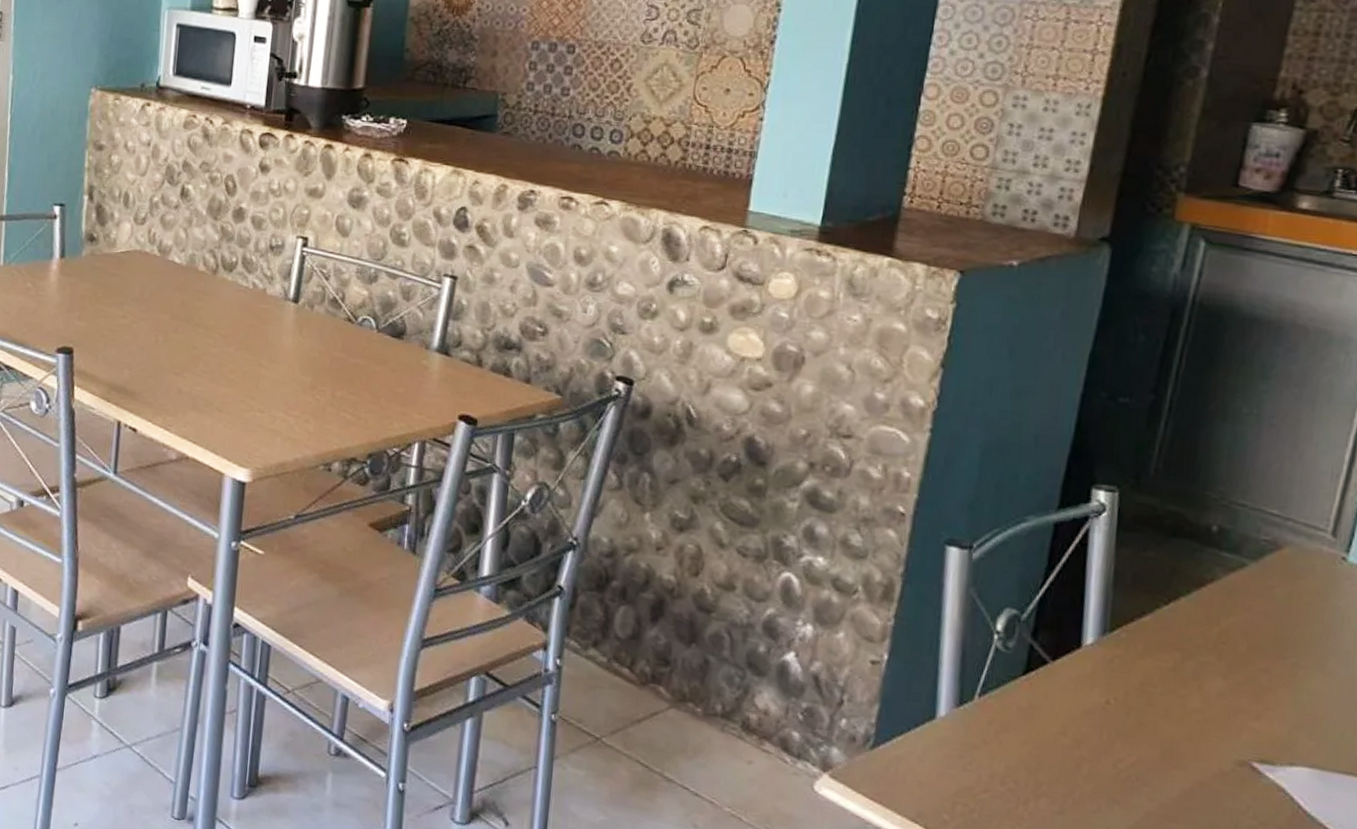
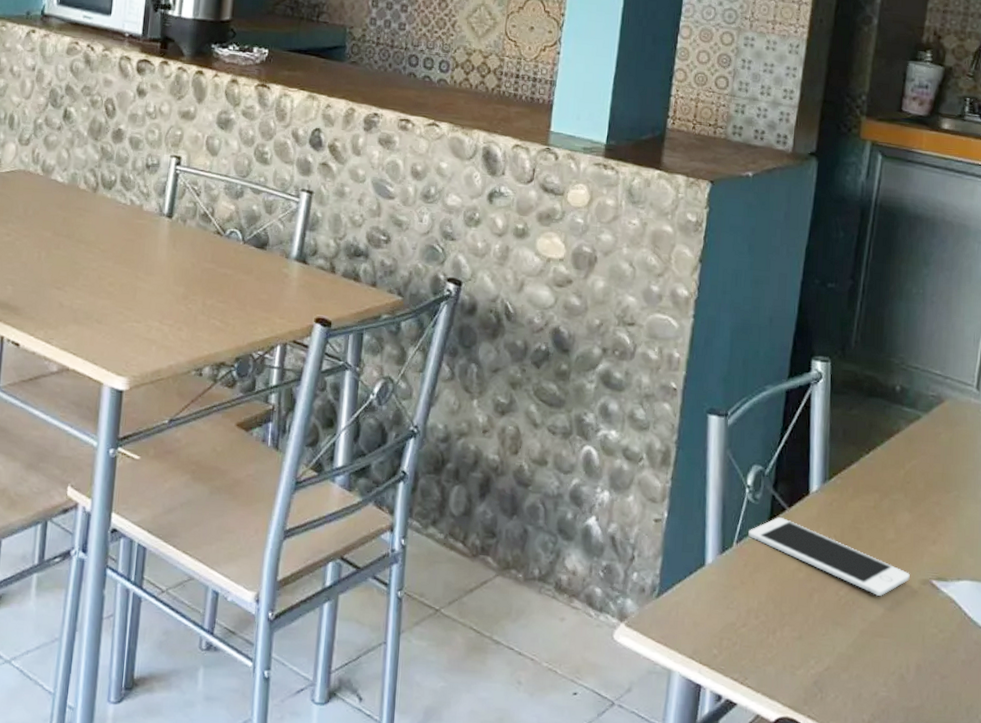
cell phone: none [995,671,1221,774] -> present [748,517,910,596]

